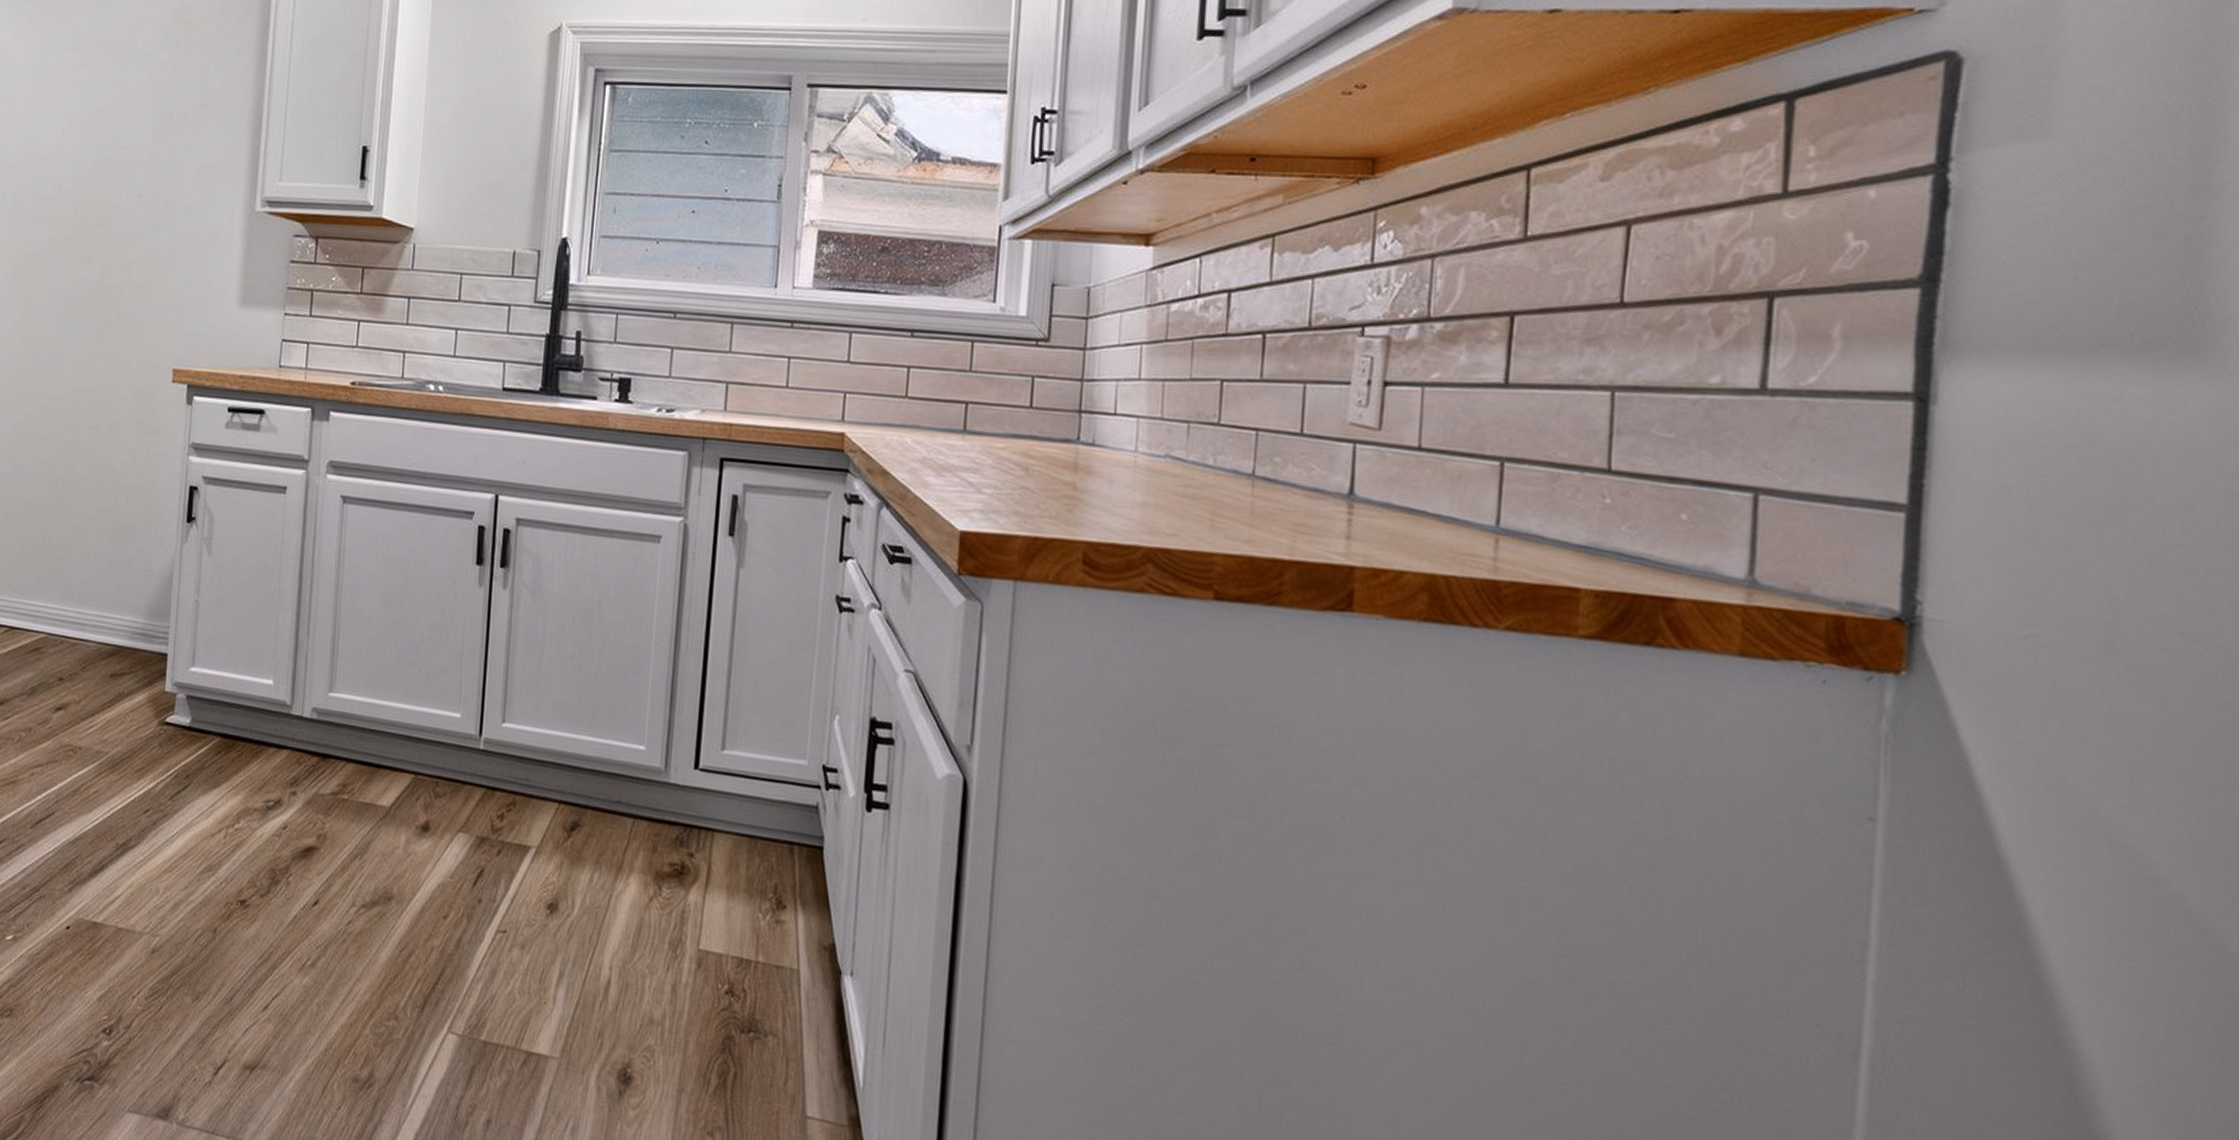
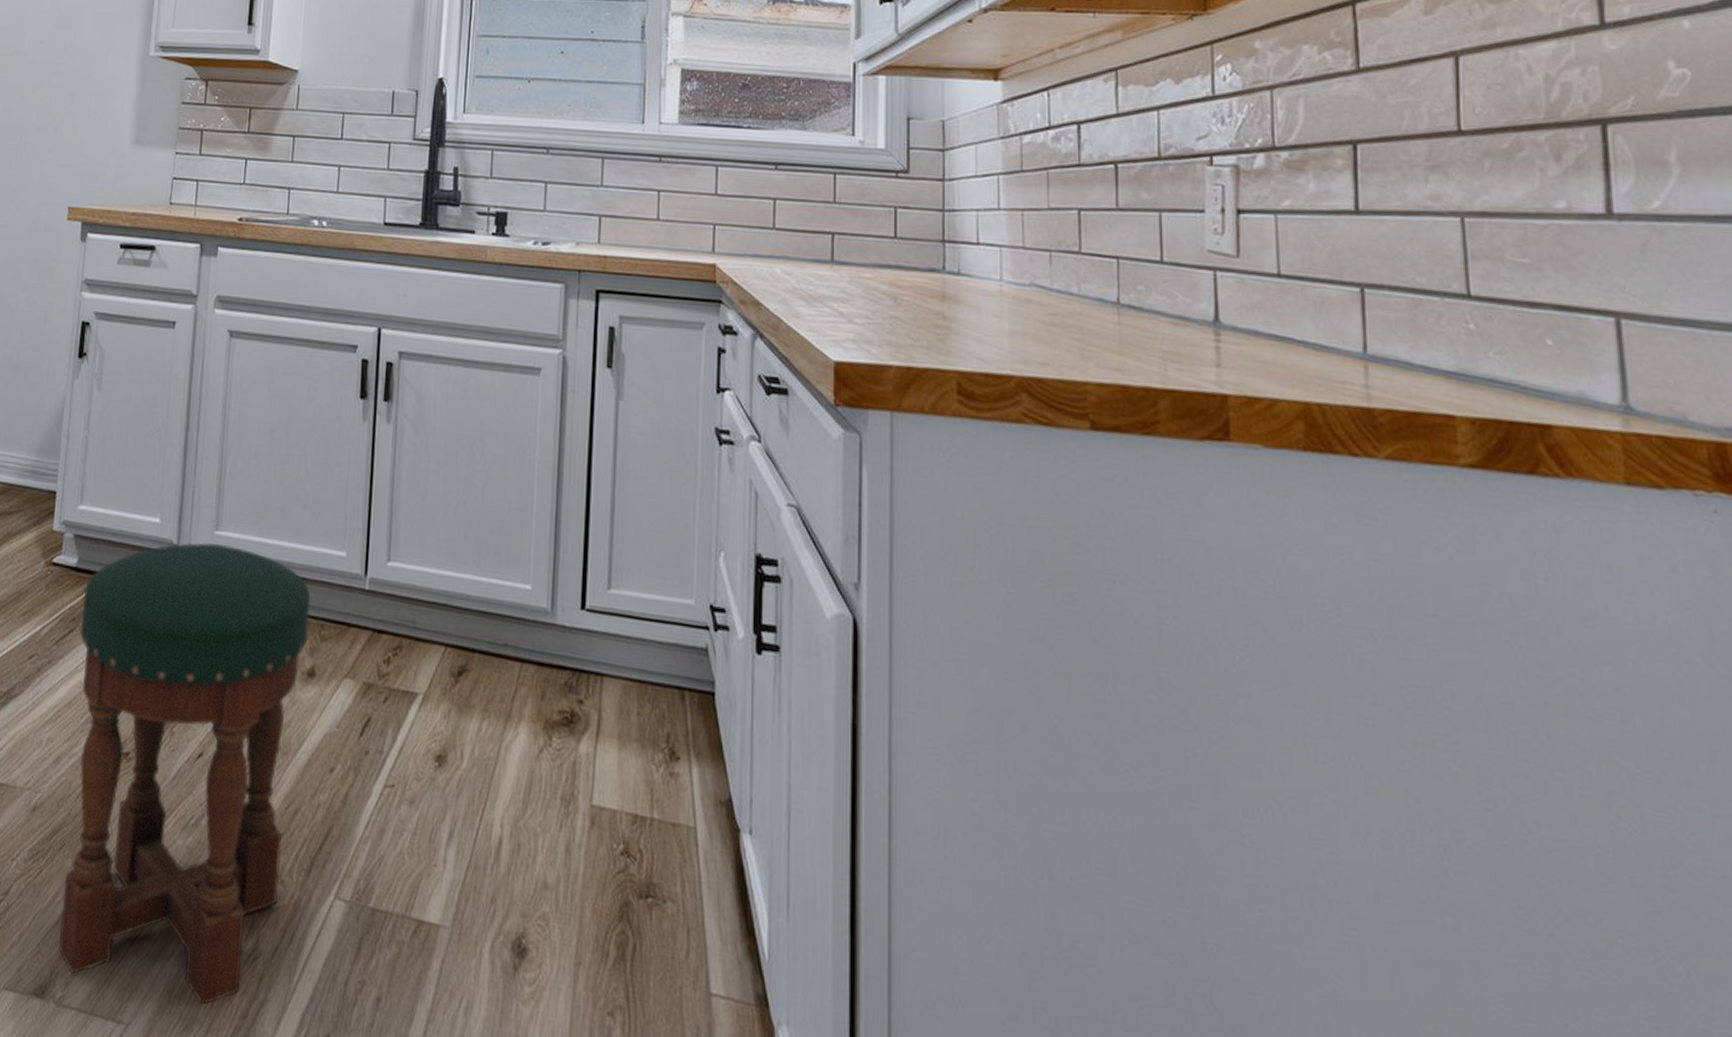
stool: none [180,703,425,1127] -> present [59,542,311,1006]

